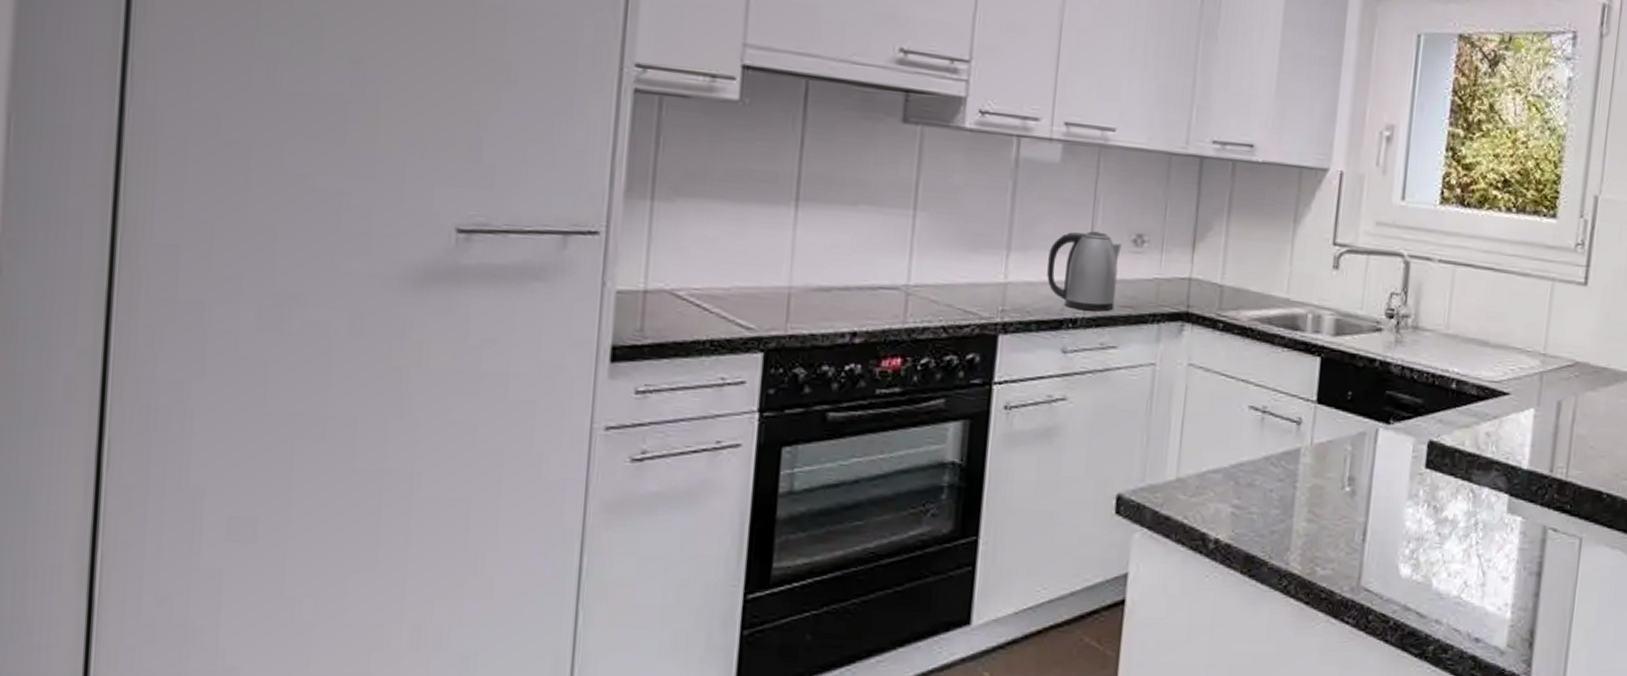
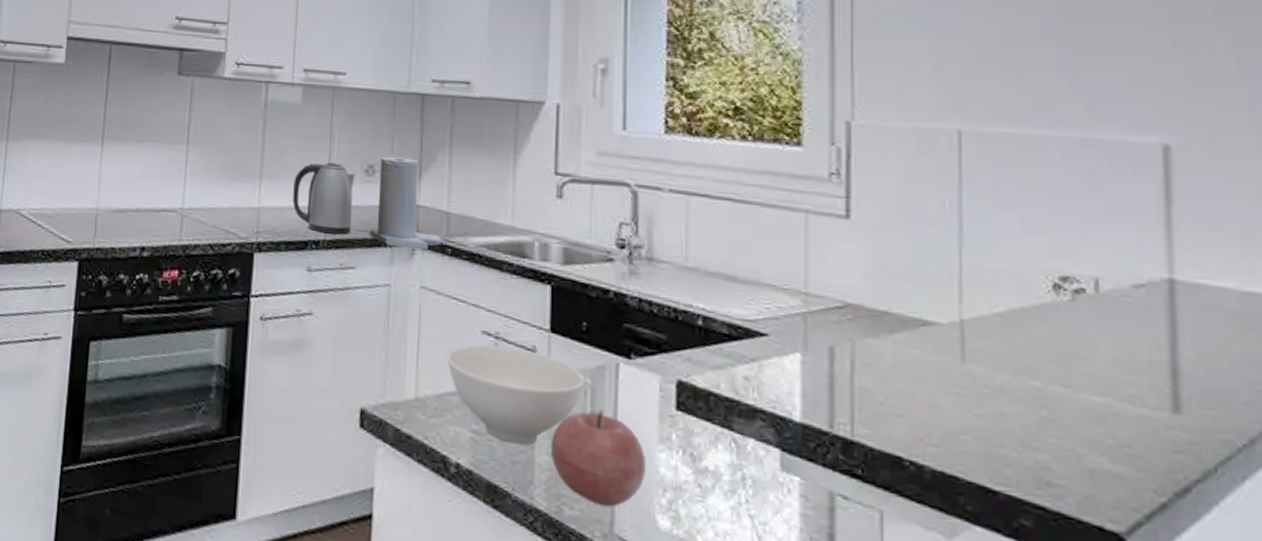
paper towel: none [1135,225,1213,326] -> present [369,156,441,251]
bowl: none [1211,419,1346,515] -> present [446,344,585,445]
fruit: none [1308,474,1395,563] -> present [550,409,646,507]

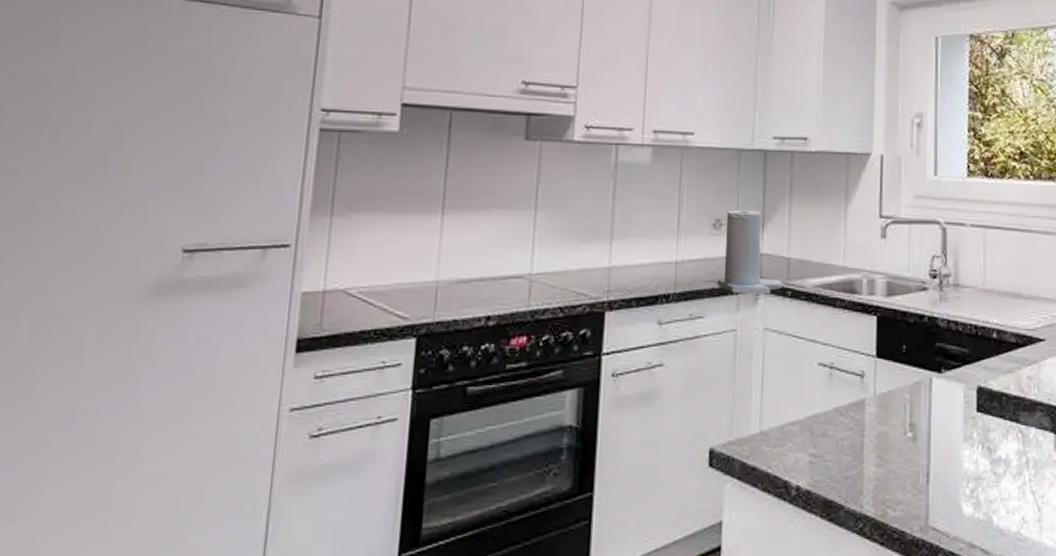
kettle: present [293,162,355,235] -> none [643,219,704,287]
bowl: present [446,344,585,445] -> none [787,374,905,461]
fruit: present [550,409,646,507] -> none [877,420,953,504]

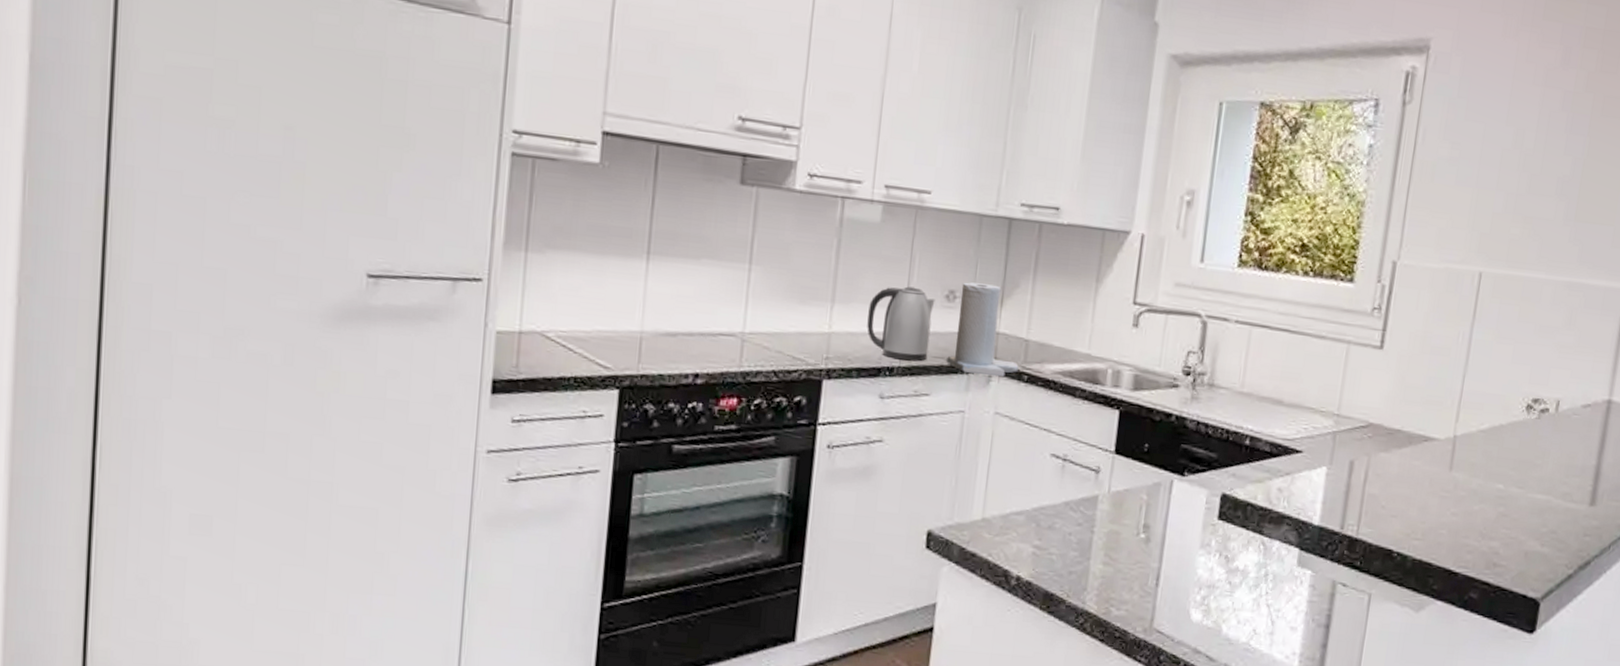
kettle: none [643,219,704,287] -> present [867,286,935,362]

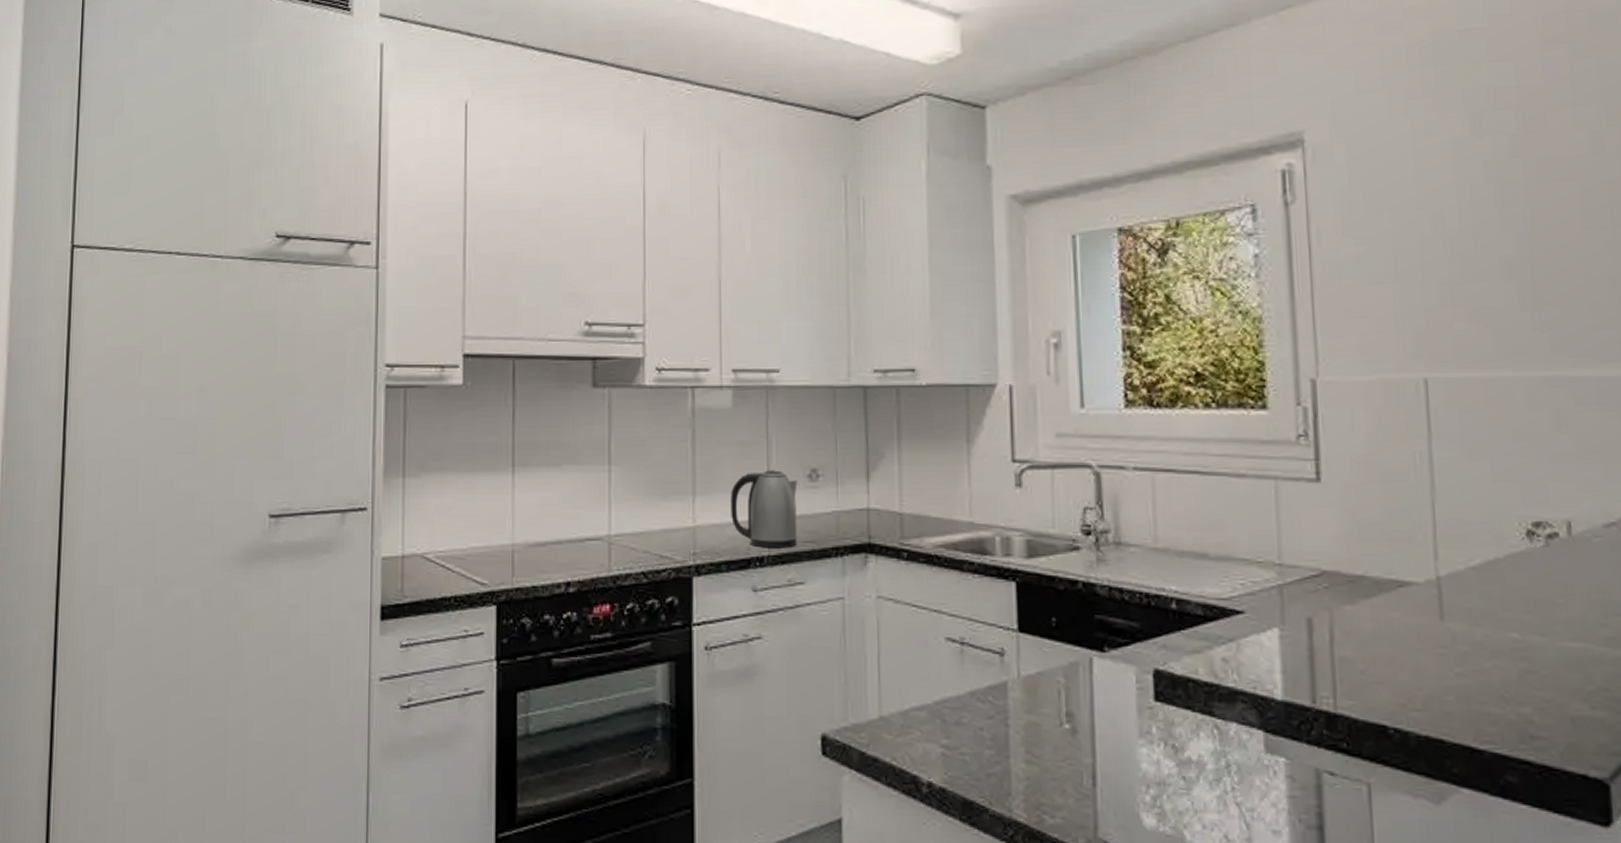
paper towel: present [946,282,1019,377] -> none [818,458,896,557]

